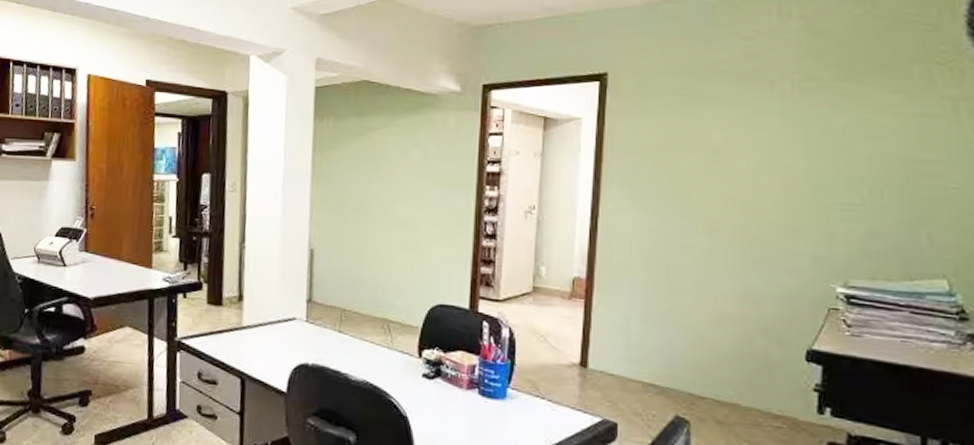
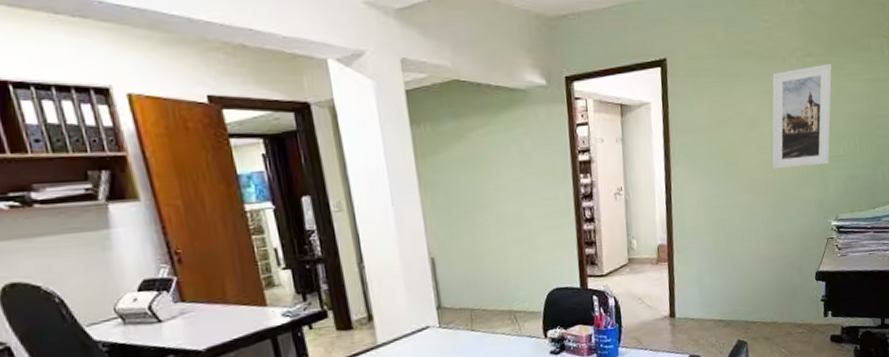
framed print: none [745,90,847,213] -> present [772,63,832,169]

